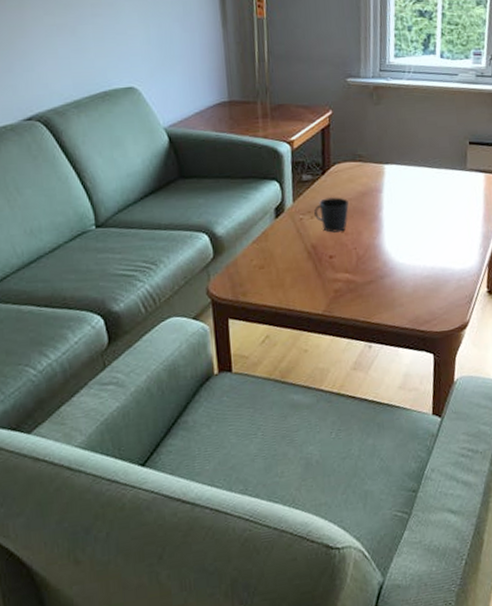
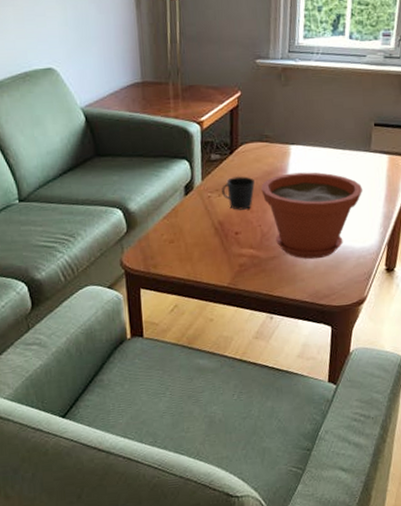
plant pot: none [355,192,461,283] -> present [261,172,363,260]

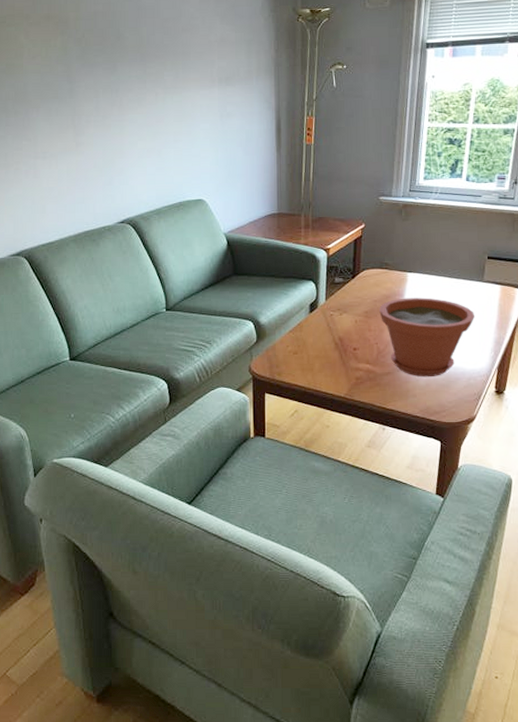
cup: present [222,176,255,210] -> none [343,298,373,328]

